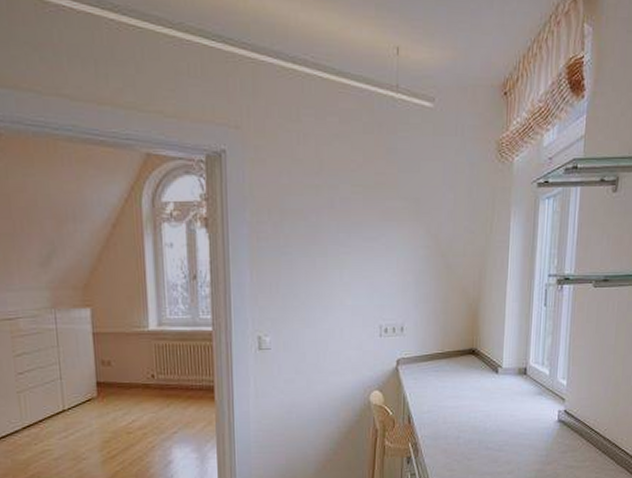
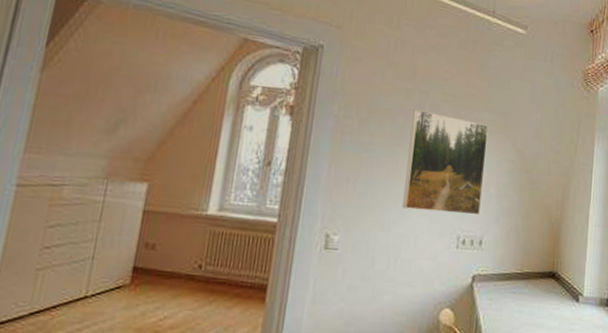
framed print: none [324,206,401,305] -> present [401,109,489,216]

